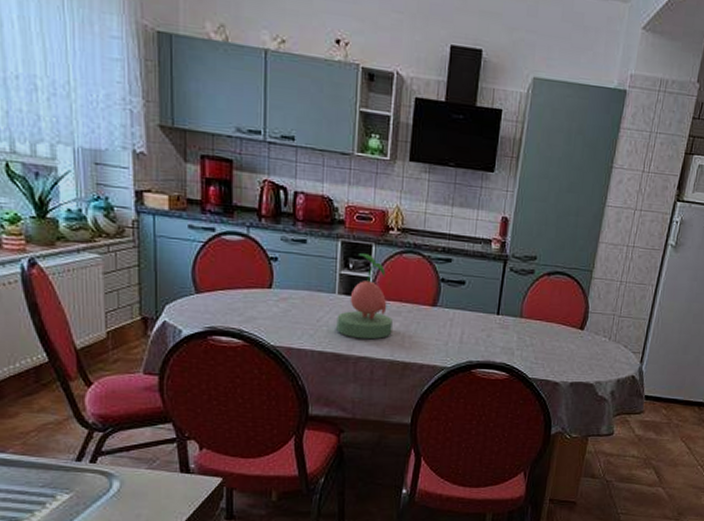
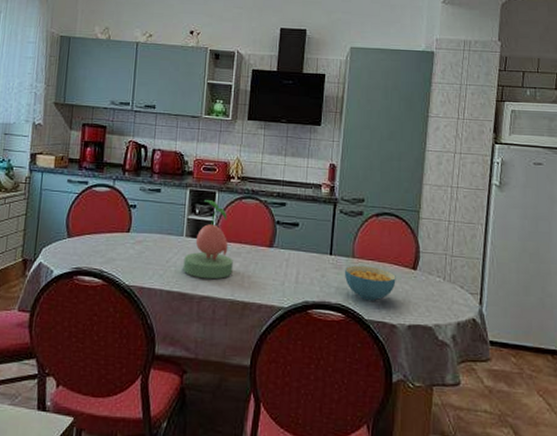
cereal bowl: none [511,325,563,360] -> present [344,265,396,301]

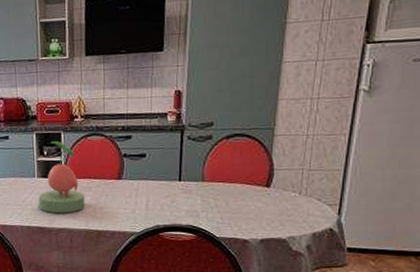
cereal bowl: present [344,265,396,301] -> none [194,188,248,220]

